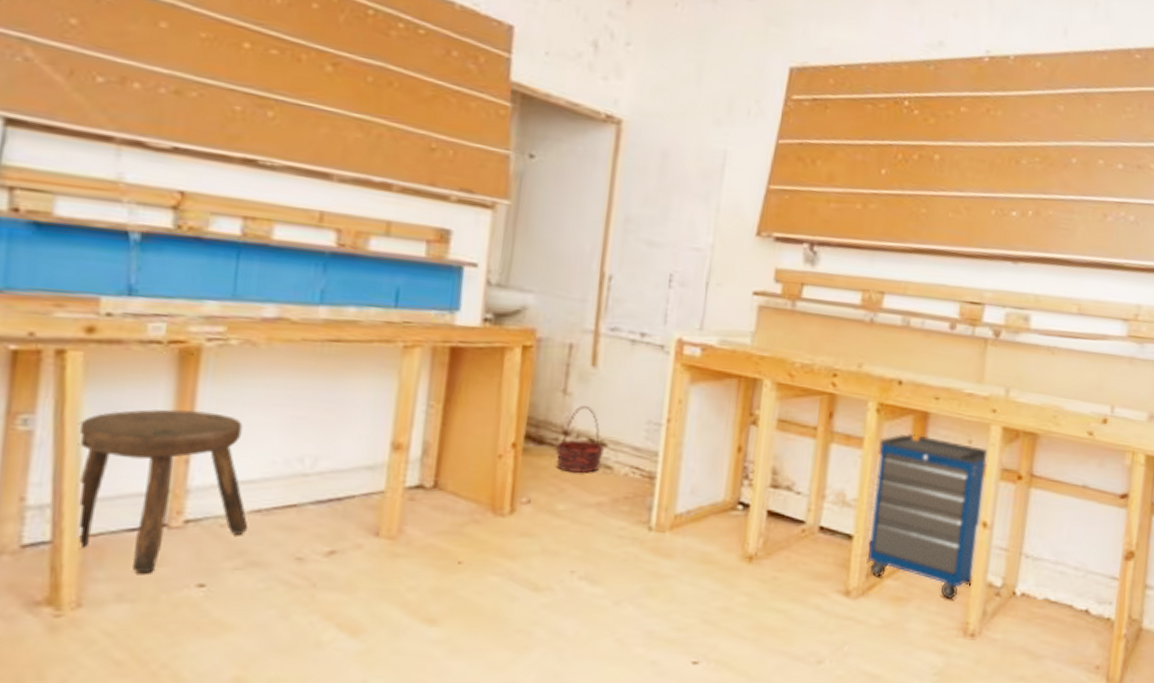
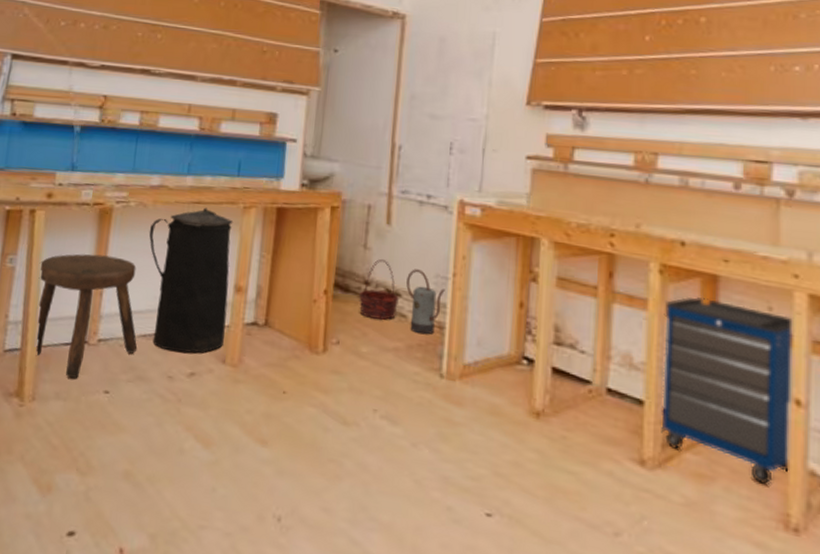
trash can: none [261,346,389,529] -> present [149,207,234,354]
watering can: none [613,415,658,487] -> present [406,269,445,335]

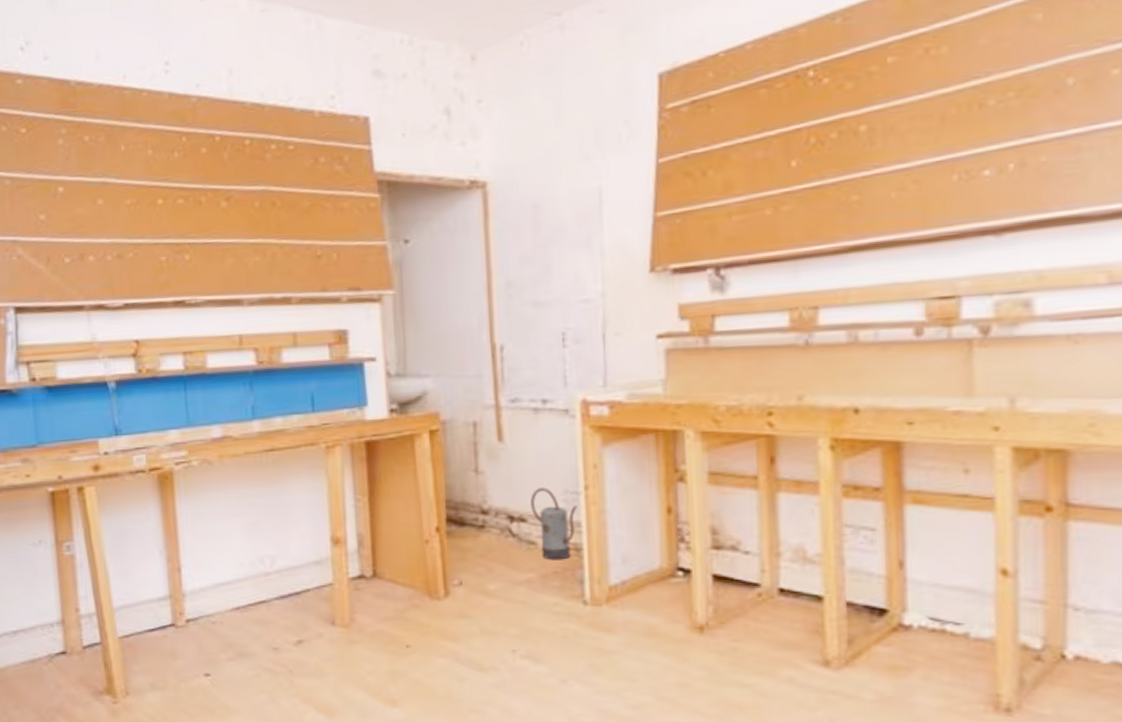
stool: present [36,254,138,378] -> none [101,526,233,665]
trash can: present [149,207,234,354] -> none [220,454,329,621]
basket: present [359,259,400,321] -> none [477,483,526,552]
cabinet: present [661,296,793,484] -> none [839,469,997,666]

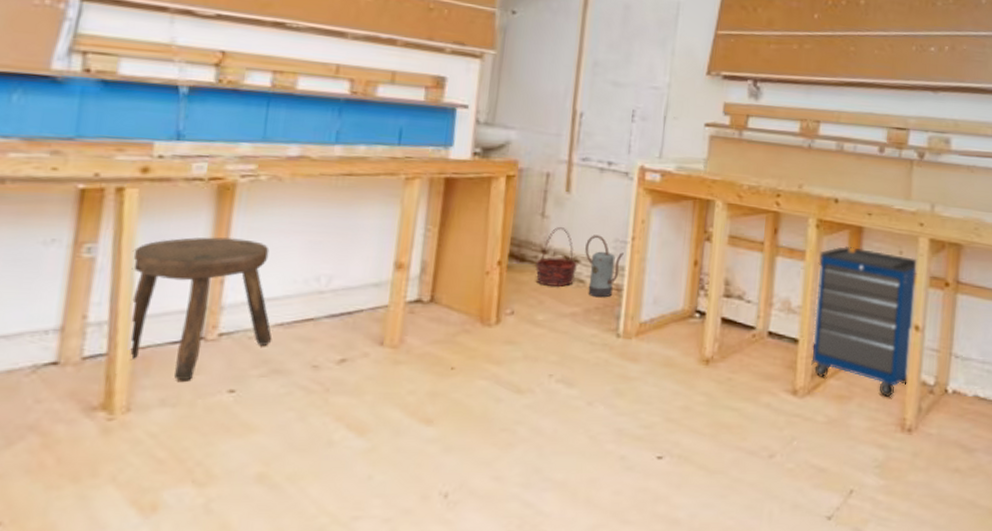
stool: none [101,526,233,665] -> present [130,237,273,380]
basket: none [477,483,526,552] -> present [535,227,579,288]
cabinet: none [839,469,997,666] -> present [811,245,917,397]

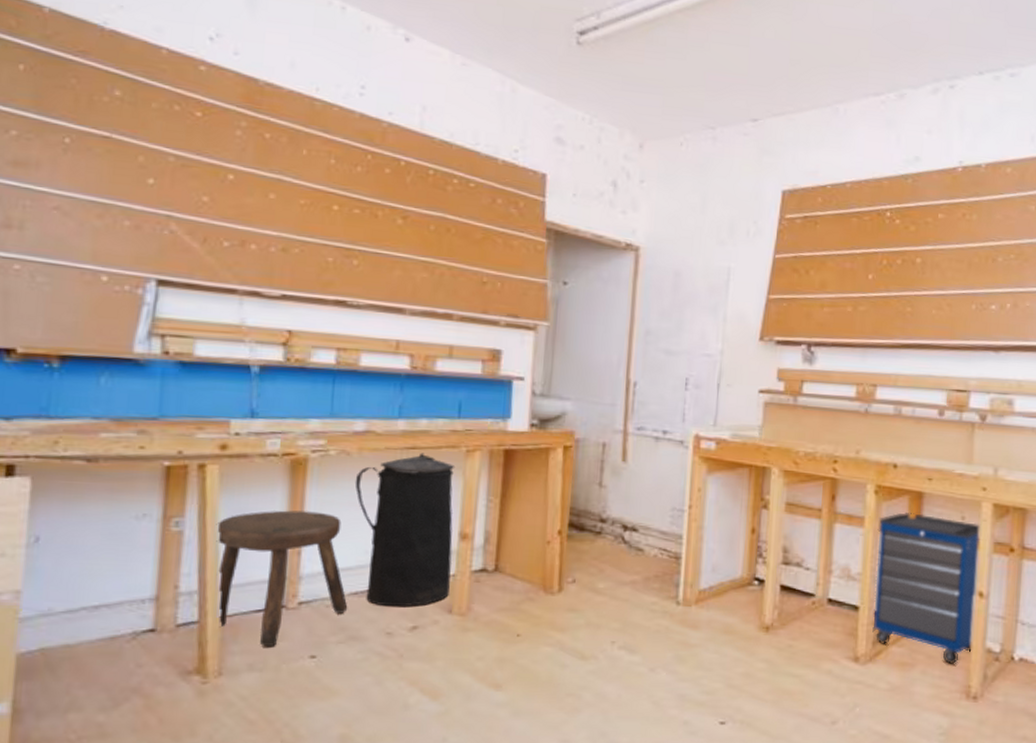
trash can: none [285,179,393,339] -> present [354,453,455,607]
basket: present [535,227,579,288] -> none [595,496,637,556]
watering can: present [585,235,624,298] -> none [643,504,681,566]

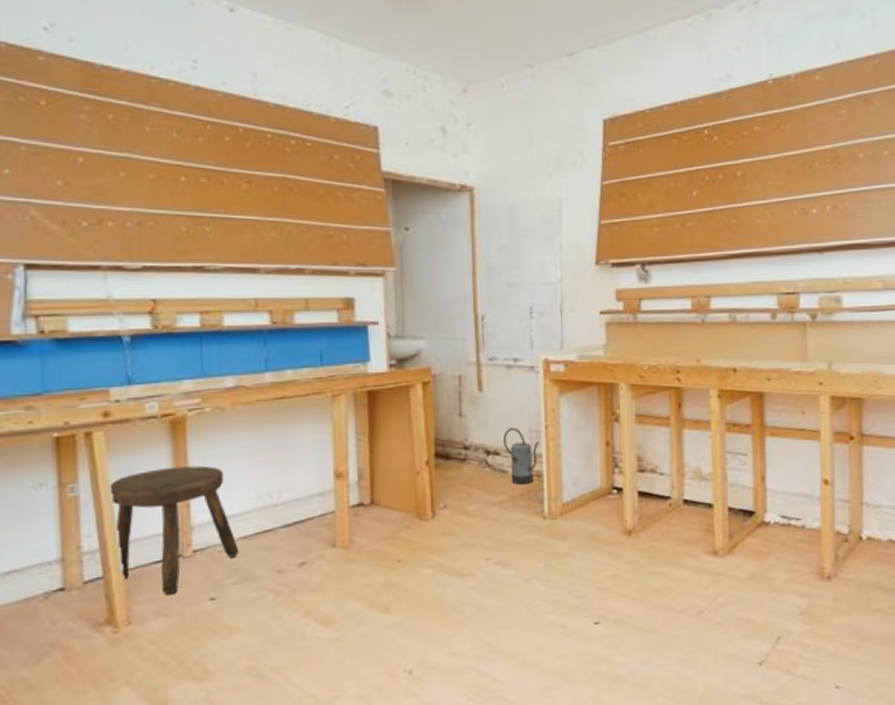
trash can: present [354,453,455,607] -> none [231,401,331,547]
watering can: none [643,504,681,566] -> present [503,427,539,485]
cabinet: present [873,511,980,664] -> none [723,412,822,549]

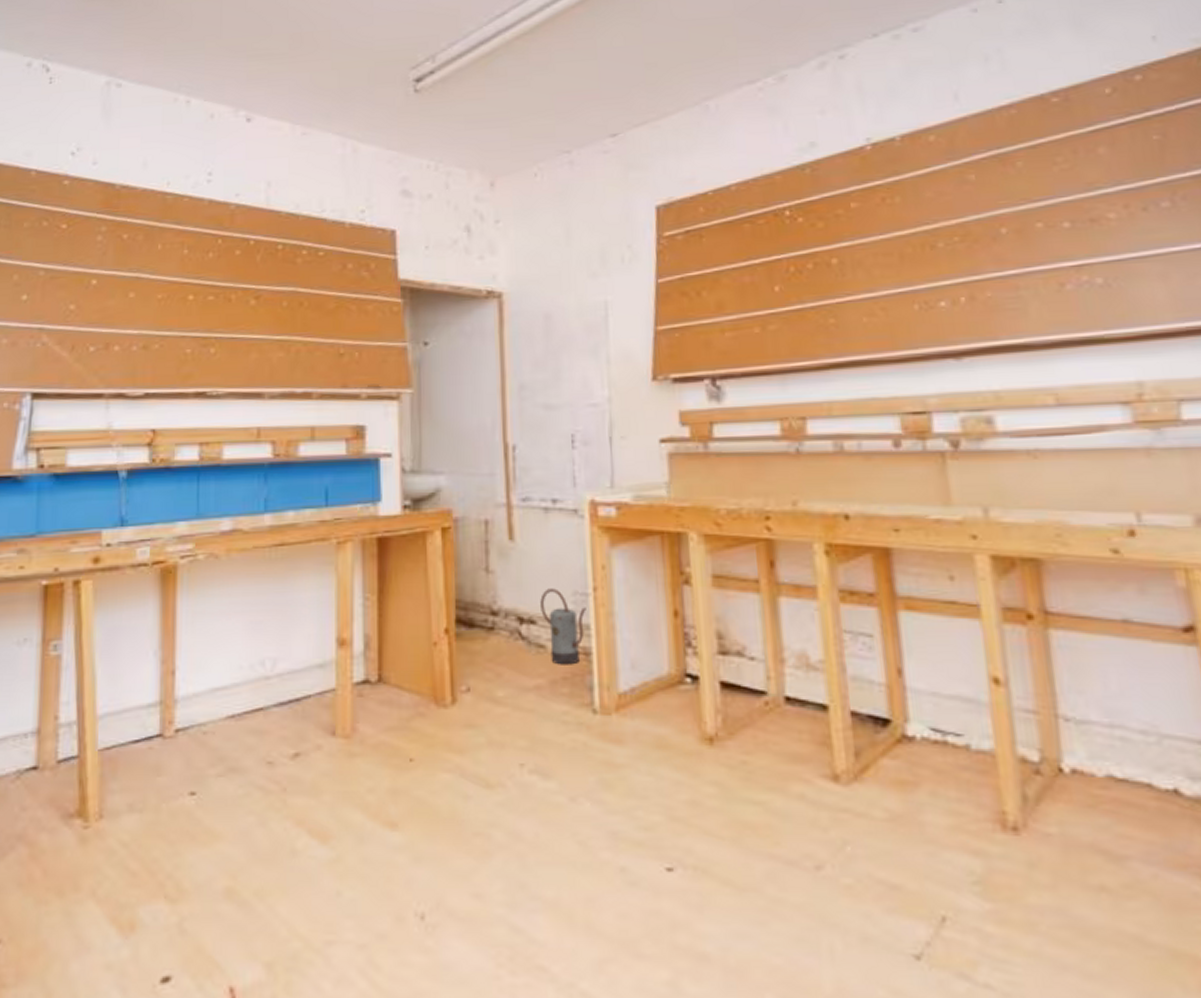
stool: present [108,466,239,594] -> none [92,624,226,782]

